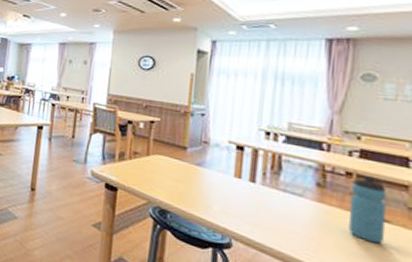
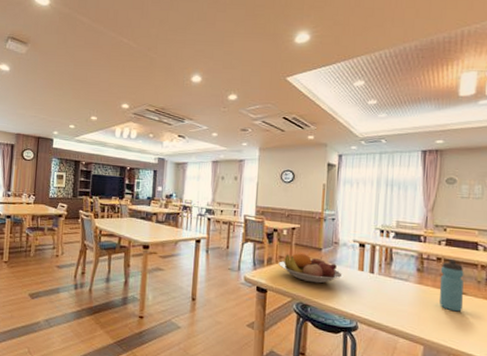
fruit bowl: none [132,149,215,188] -> present [278,252,344,284]

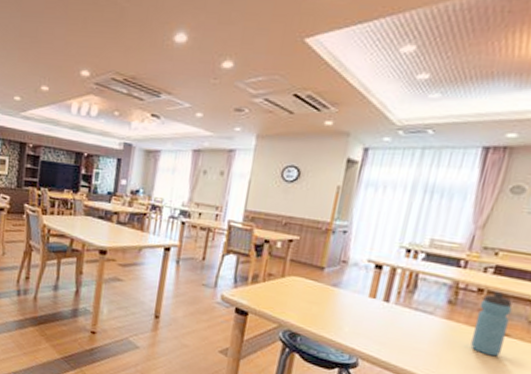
fruit bowl: present [278,252,344,284] -> none [265,270,349,310]

